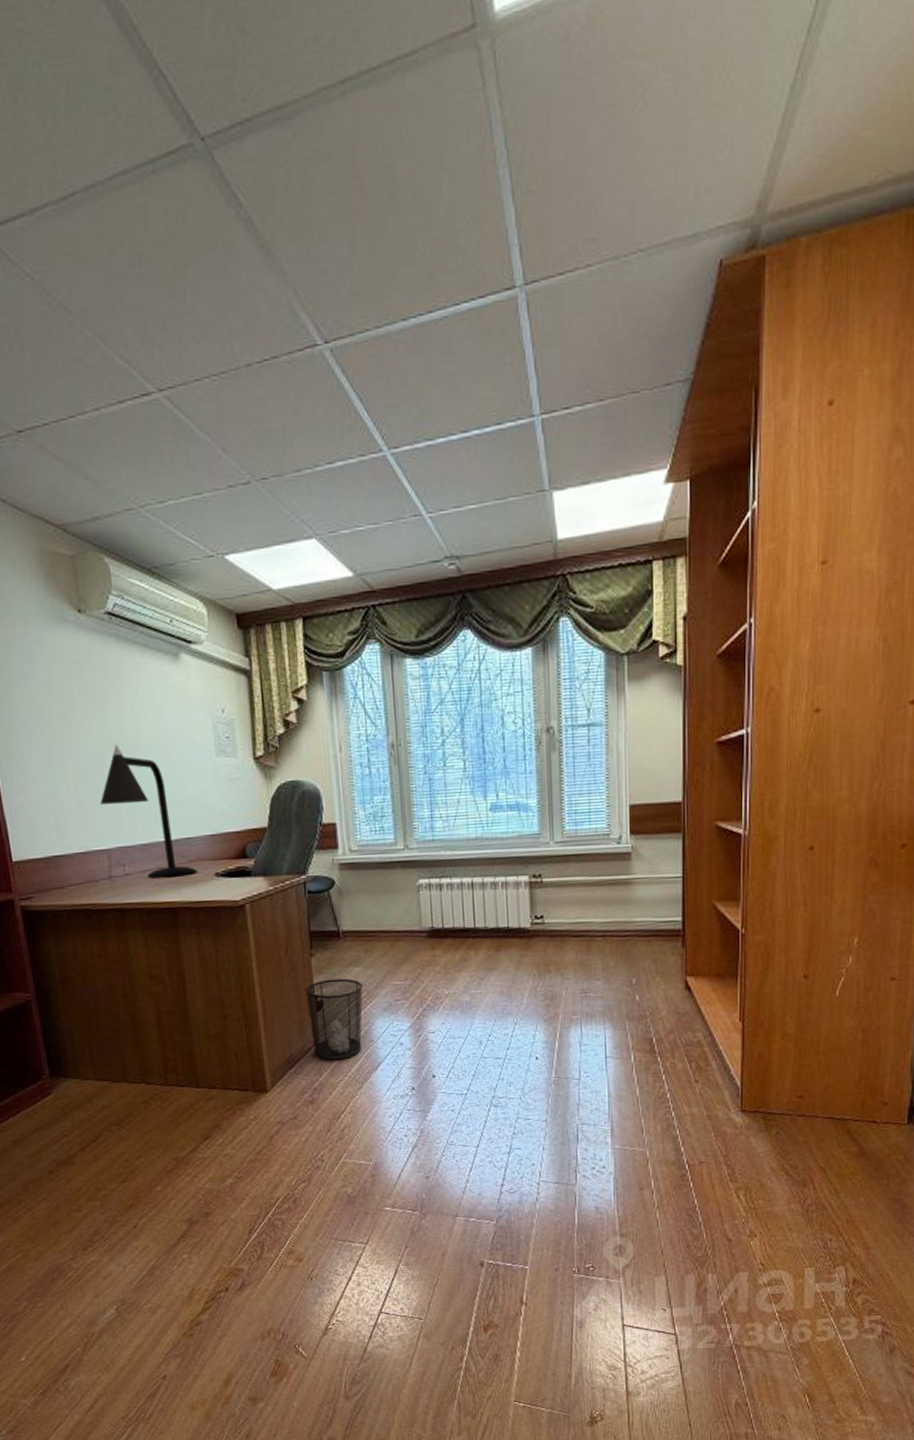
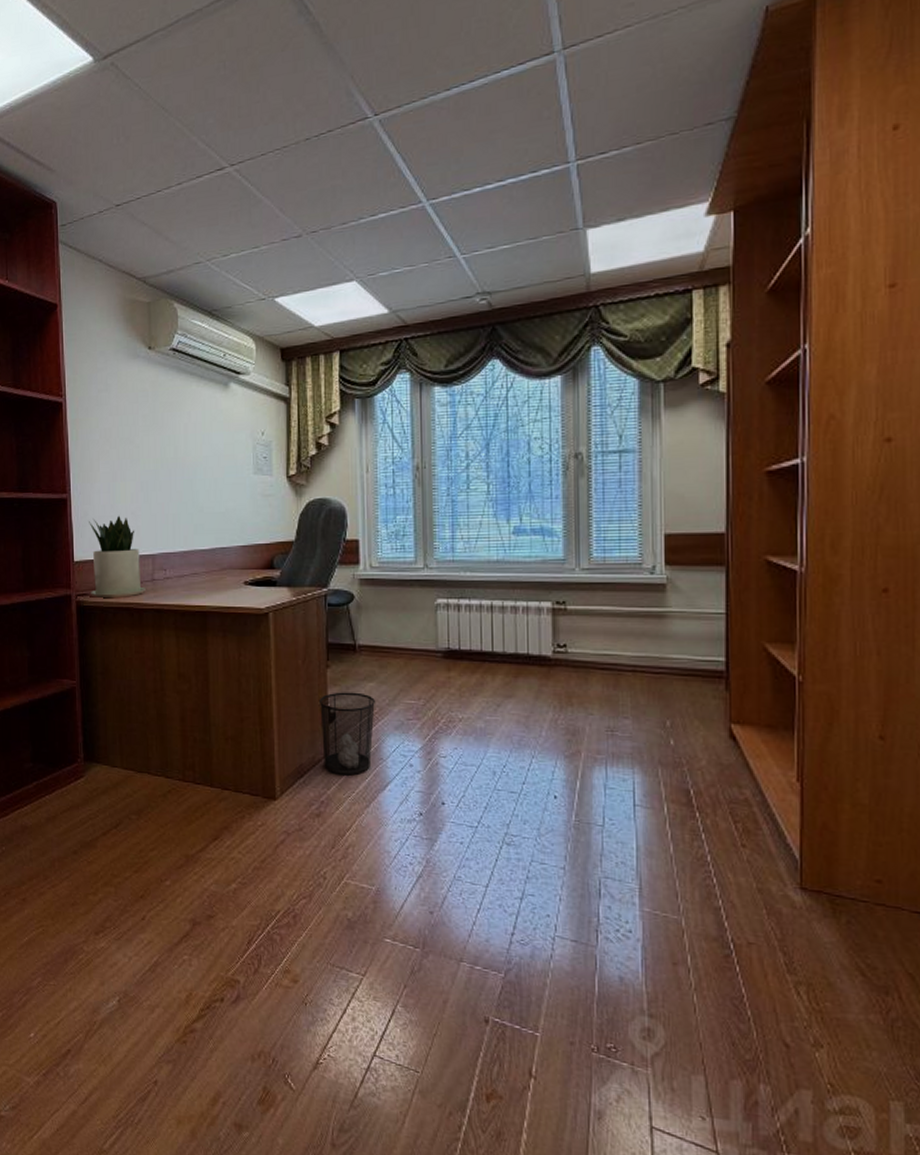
planter: none [26,807,103,901] -> present [89,515,146,597]
desk lamp: present [99,744,197,879] -> none [150,462,228,583]

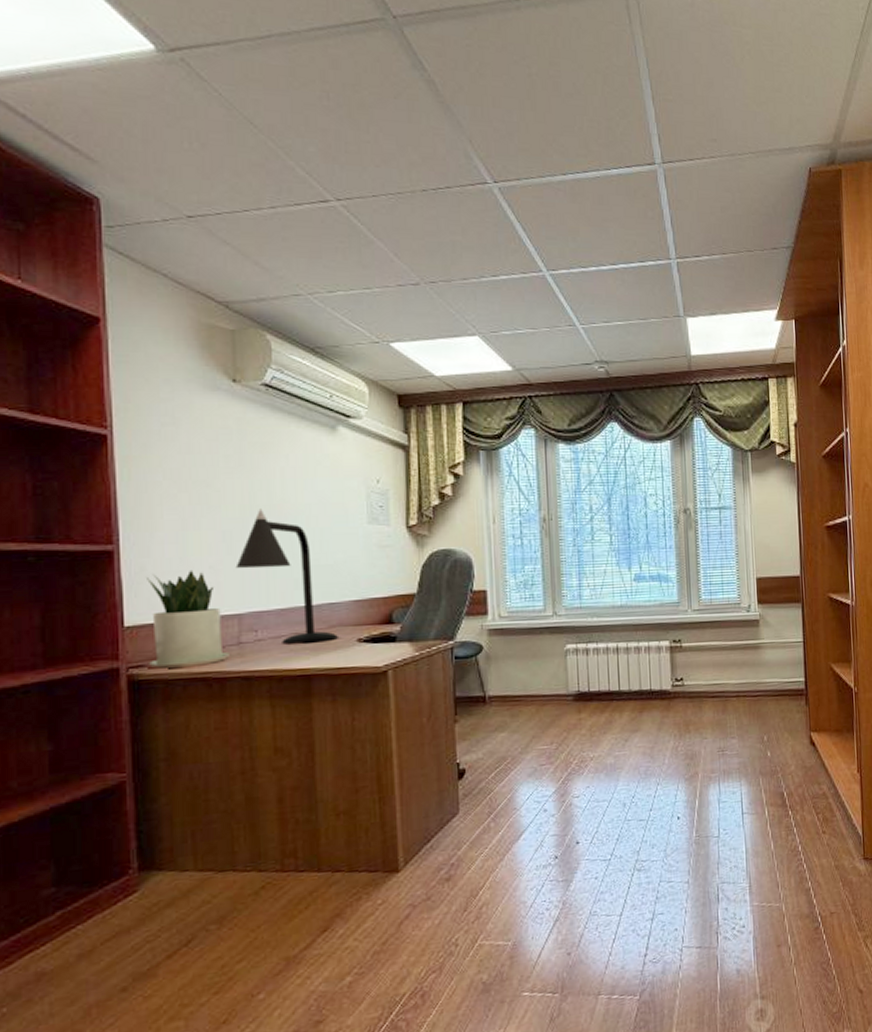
desk lamp: none [150,462,228,583] -> present [235,509,338,645]
waste bin: present [318,692,375,776] -> none [446,744,507,833]

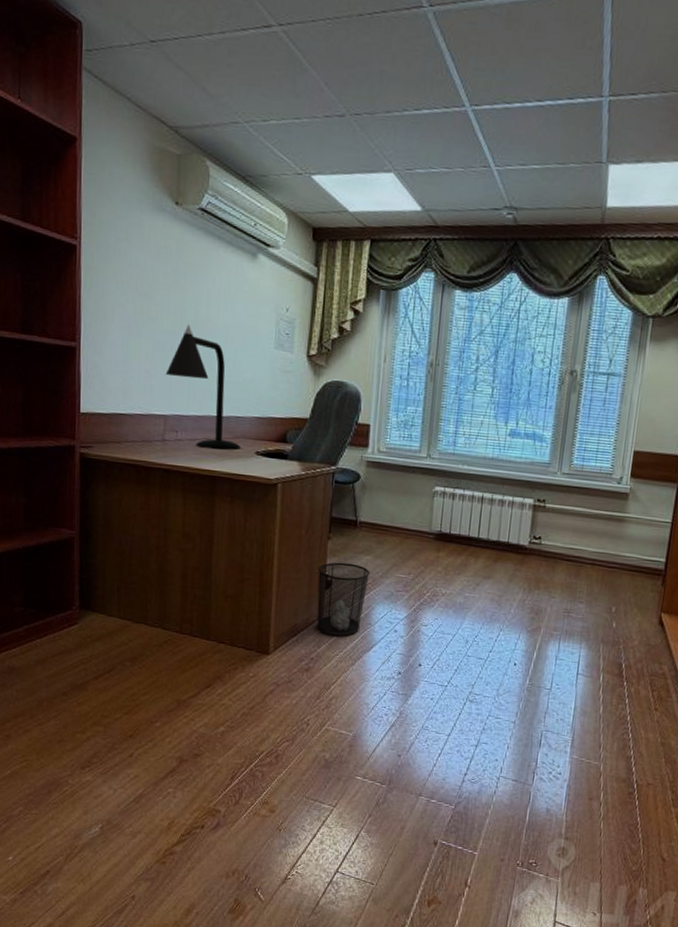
planter: present [147,570,229,669] -> none [95,371,155,454]
waste bin: none [446,744,507,833] -> present [317,562,370,637]

